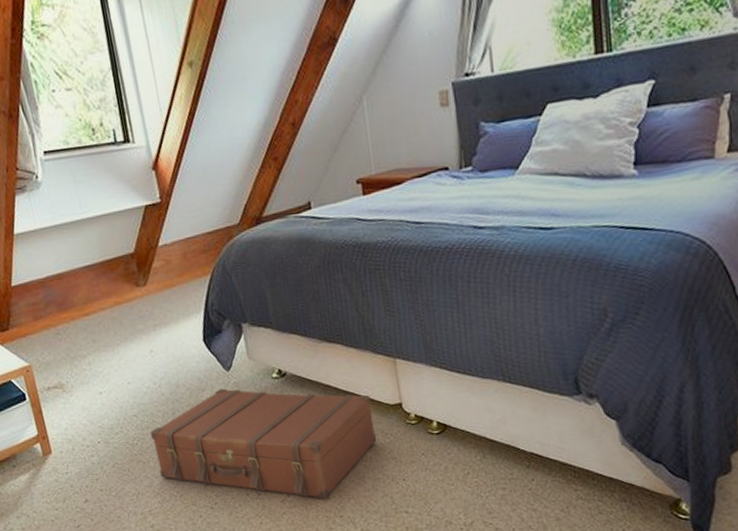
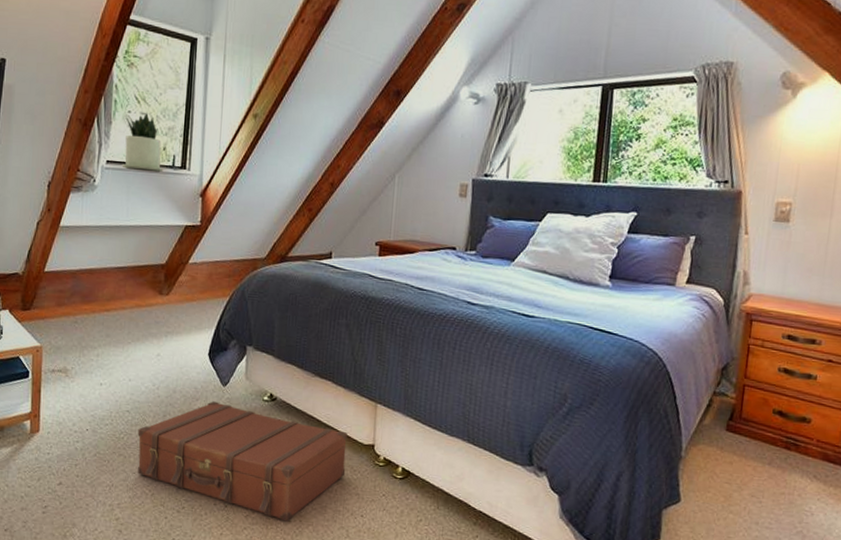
planter: none [49,88,107,157] -> present [121,113,164,173]

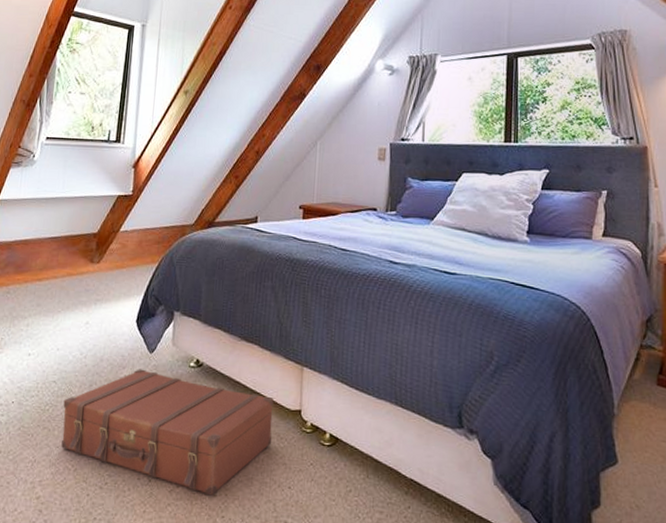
planter: present [121,113,164,173] -> none [60,93,99,147]

